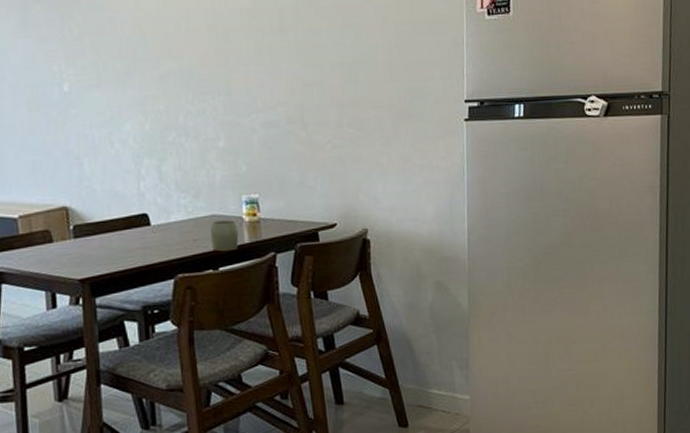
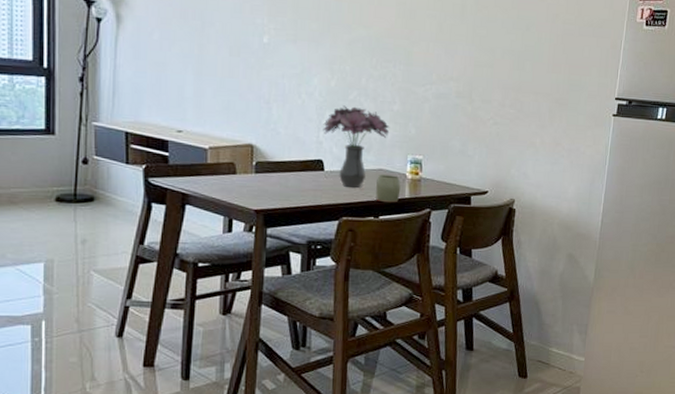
flower arrangement: none [142,149,218,240] -> present [323,105,390,188]

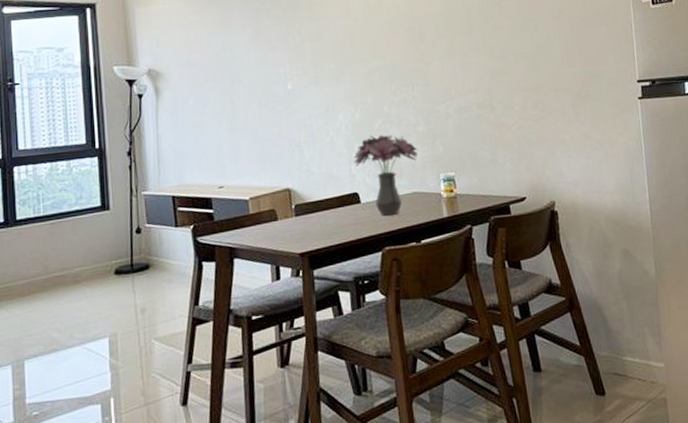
mug: present [376,175,401,203] -> none [413,196,439,226]

